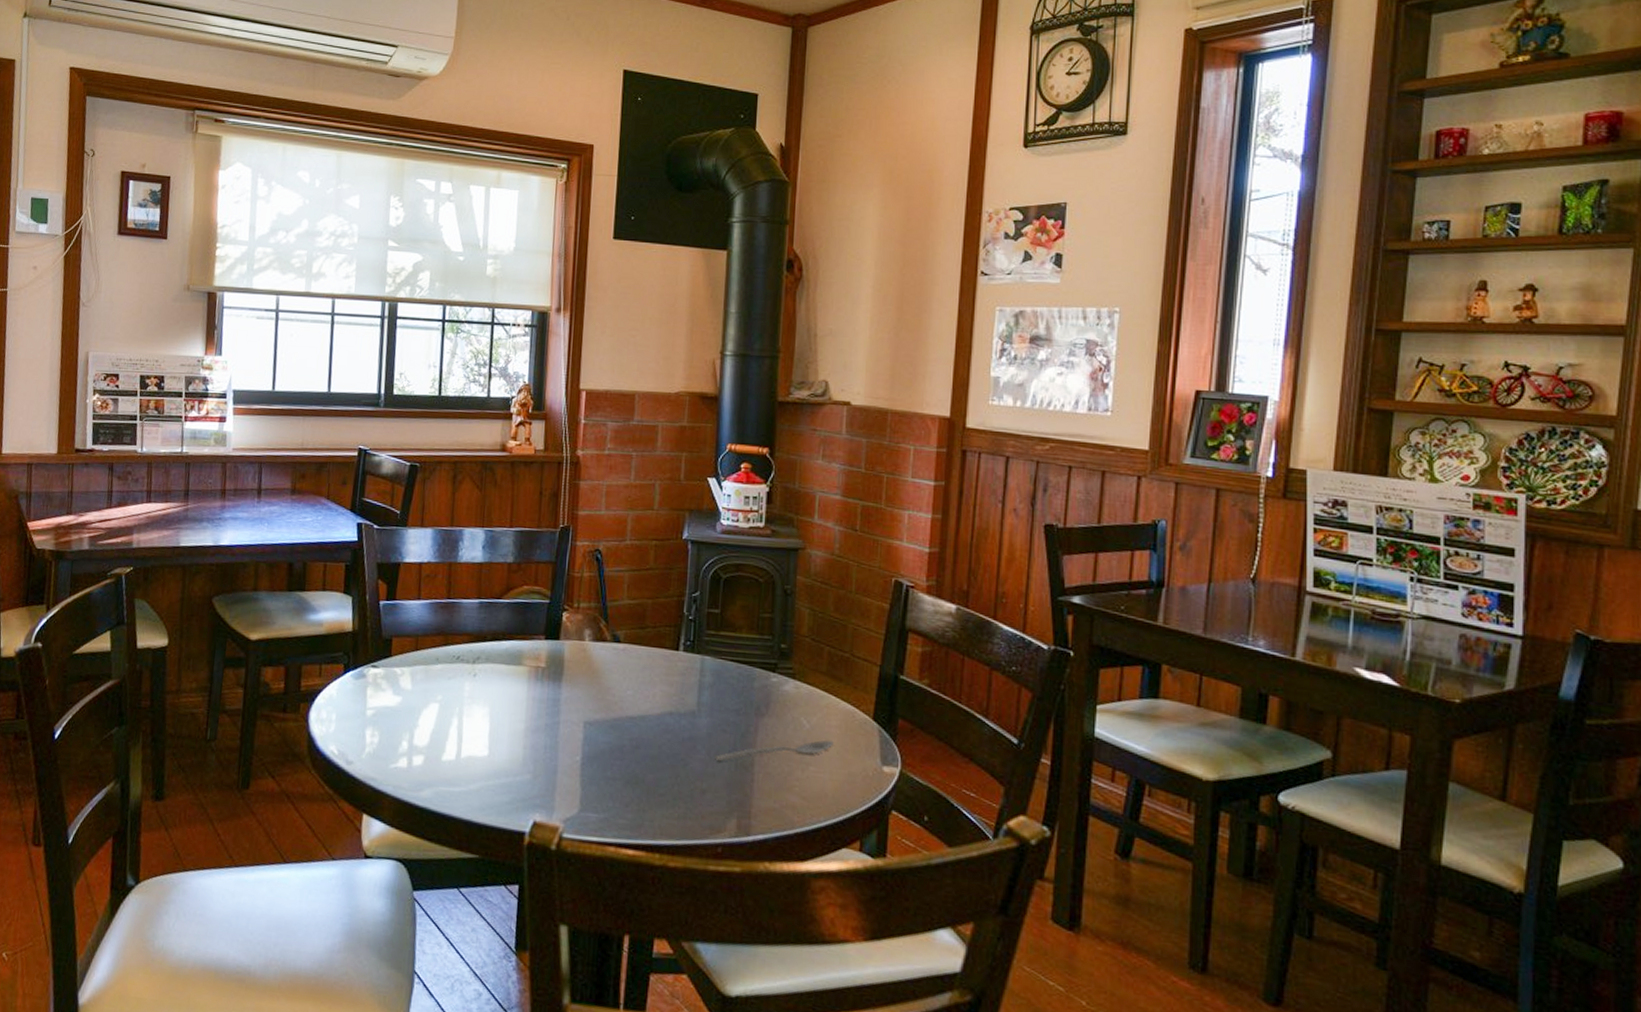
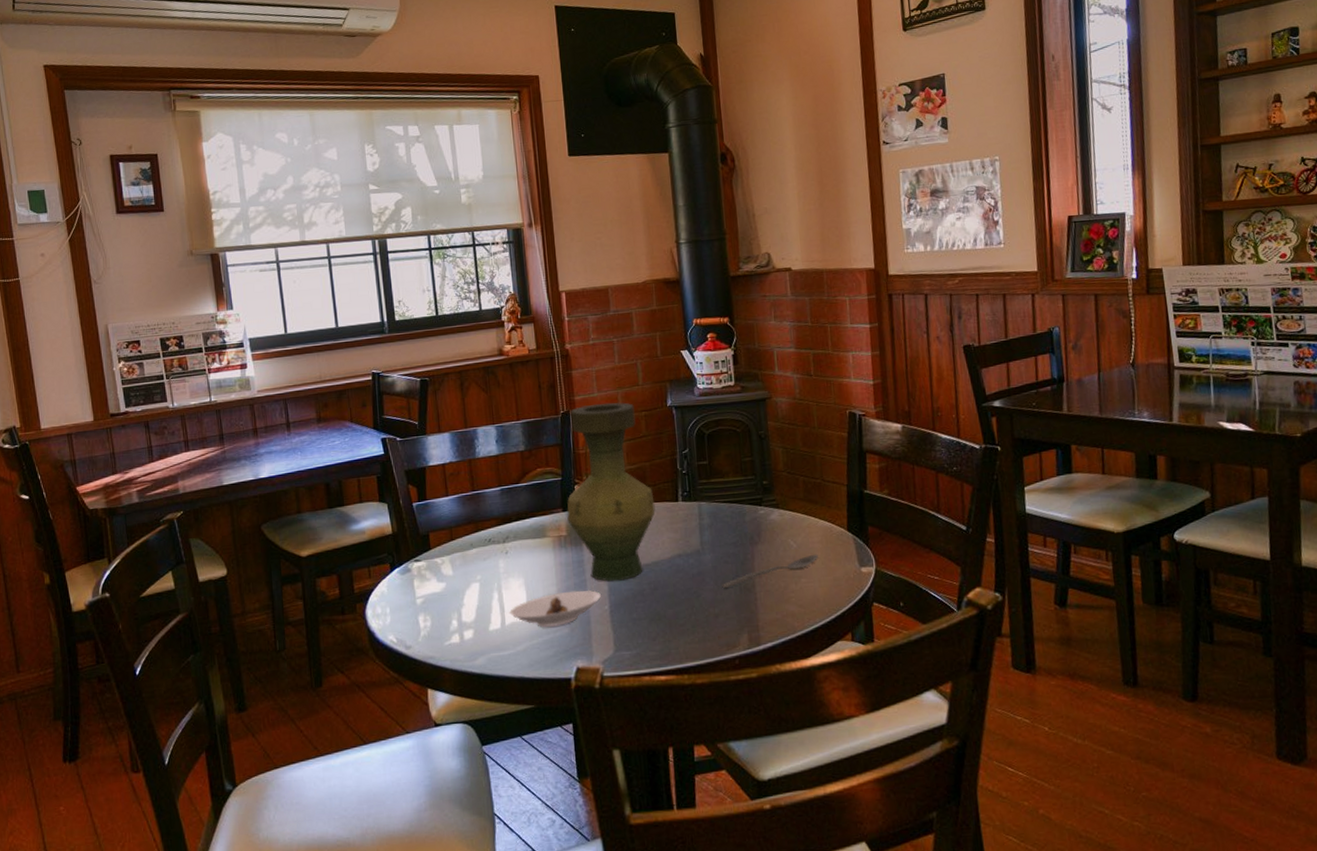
saucer: none [467,731,574,770] -> present [509,590,601,627]
vase: none [548,522,652,731] -> present [566,402,656,582]

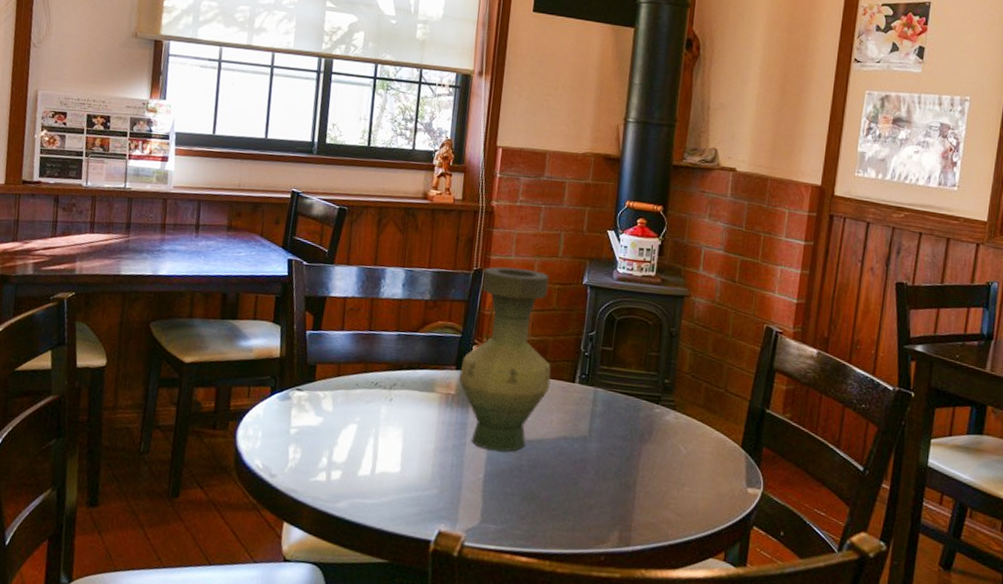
saucer: present [509,590,601,627] -> none [382,451,478,485]
spoon: present [722,554,819,589] -> none [602,464,706,482]

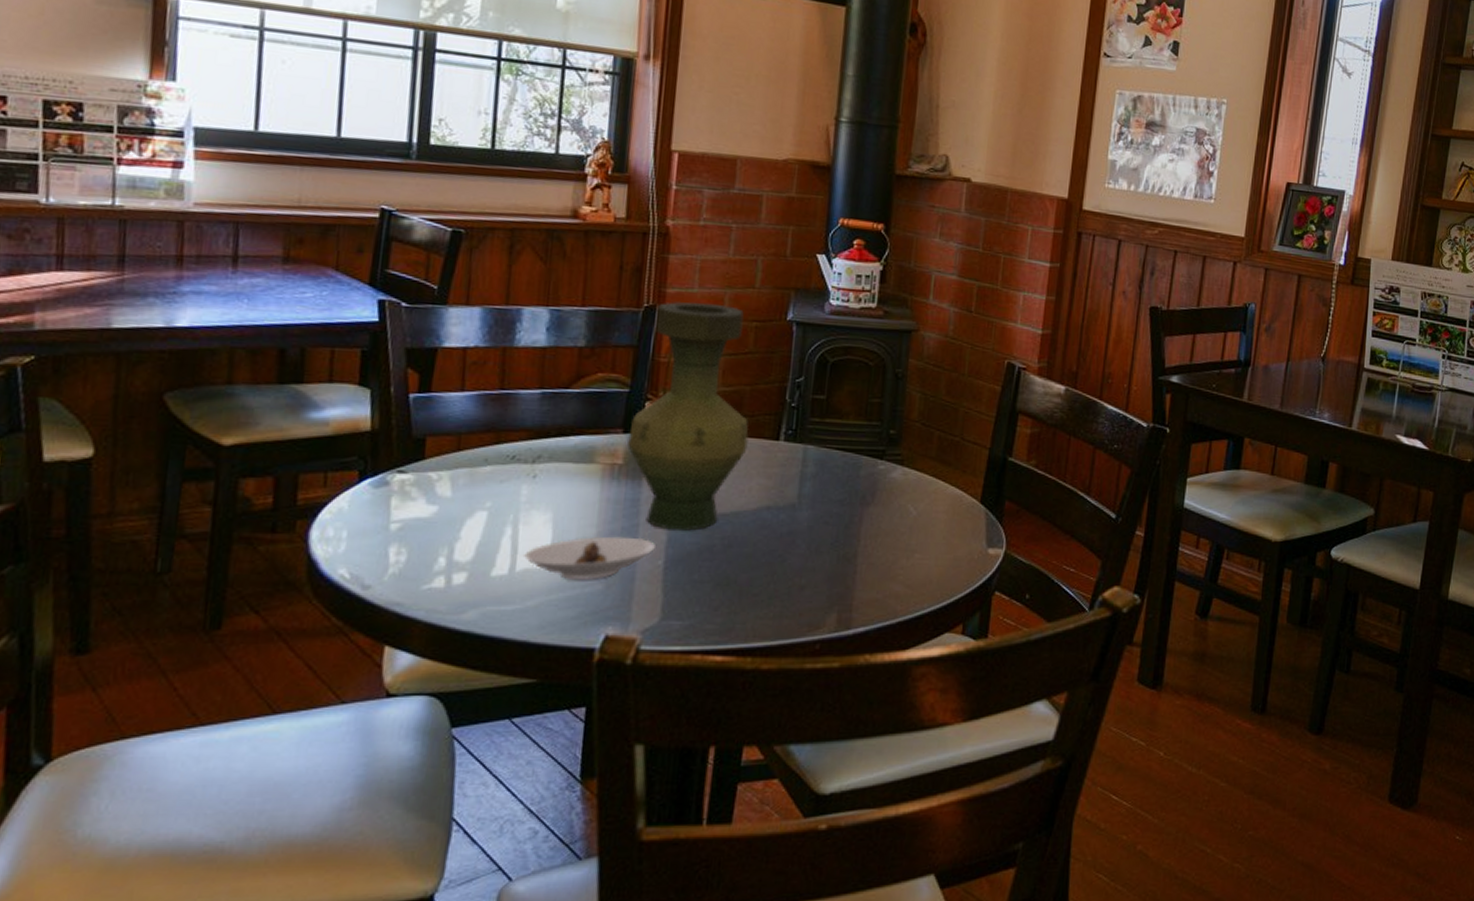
saucer: none [382,451,478,485] -> present [524,536,655,580]

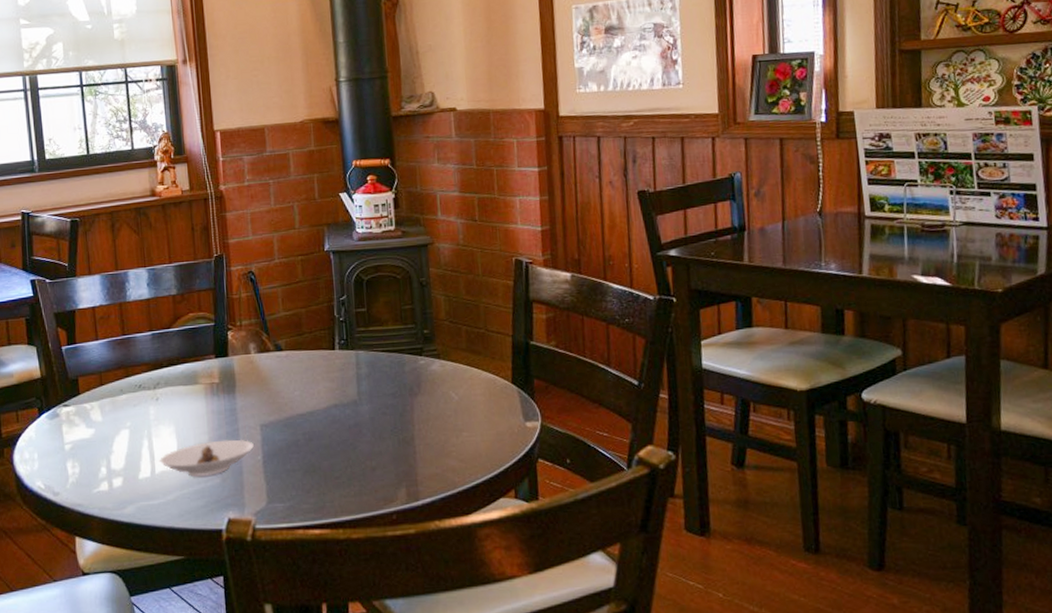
vase: present [626,302,749,531] -> none [218,246,311,431]

